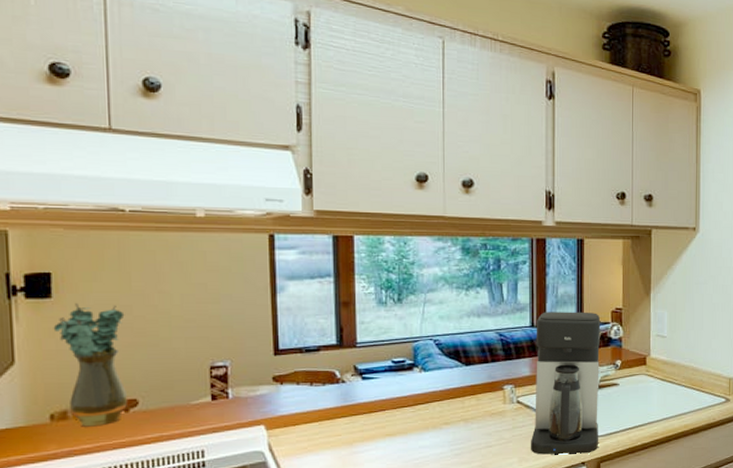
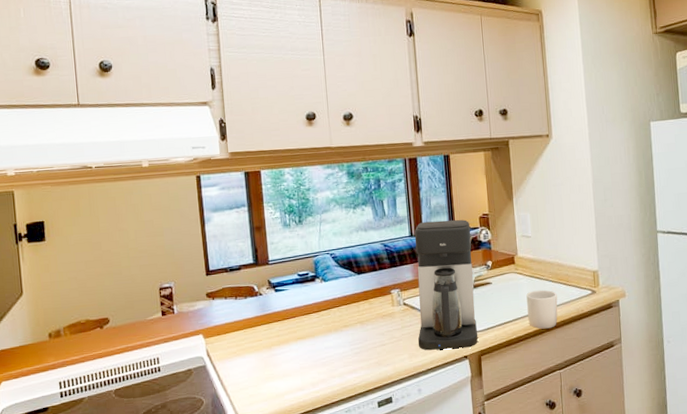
vase: present [53,303,128,427] -> none [47,243,102,342]
mug: none [655,395,689,437] -> present [526,289,558,329]

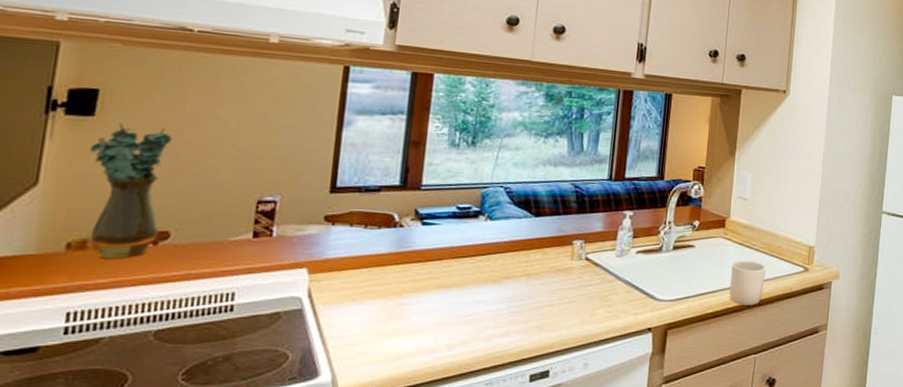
vase: none [47,243,102,342] -> present [89,123,173,259]
coffee maker: present [414,220,478,351] -> none [595,165,682,319]

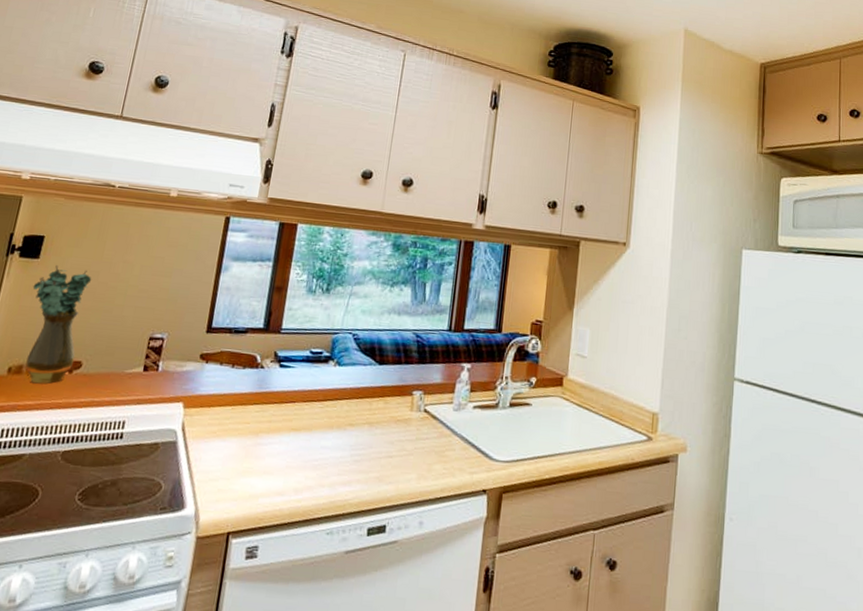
mug: present [729,260,766,305] -> none [566,423,606,475]

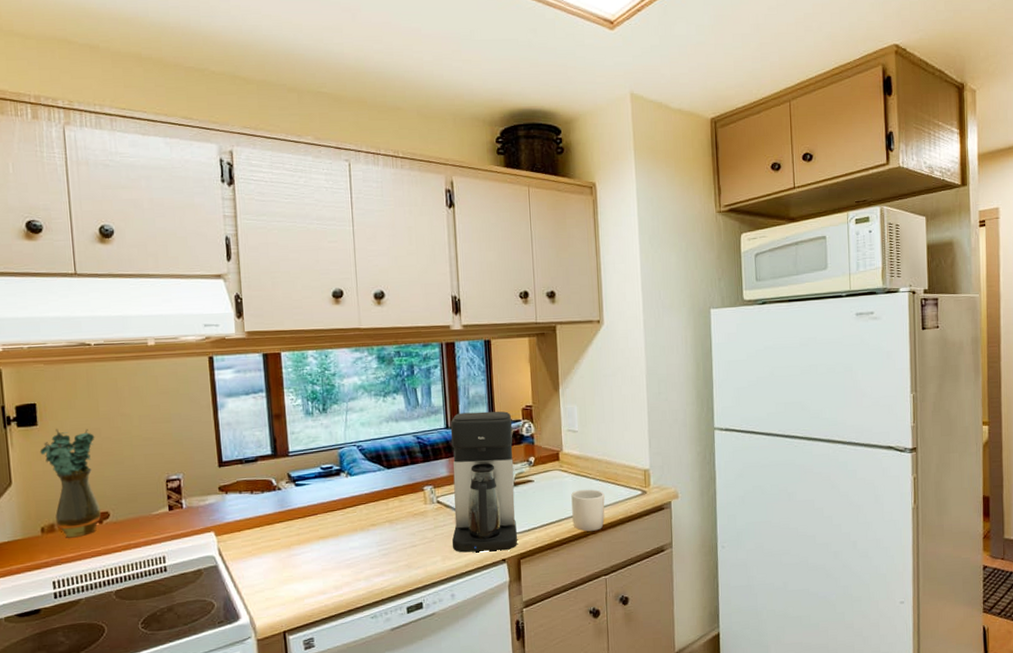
coffee maker: none [431,316,520,480] -> present [450,411,517,553]
mug: none [566,423,606,475] -> present [571,489,605,532]

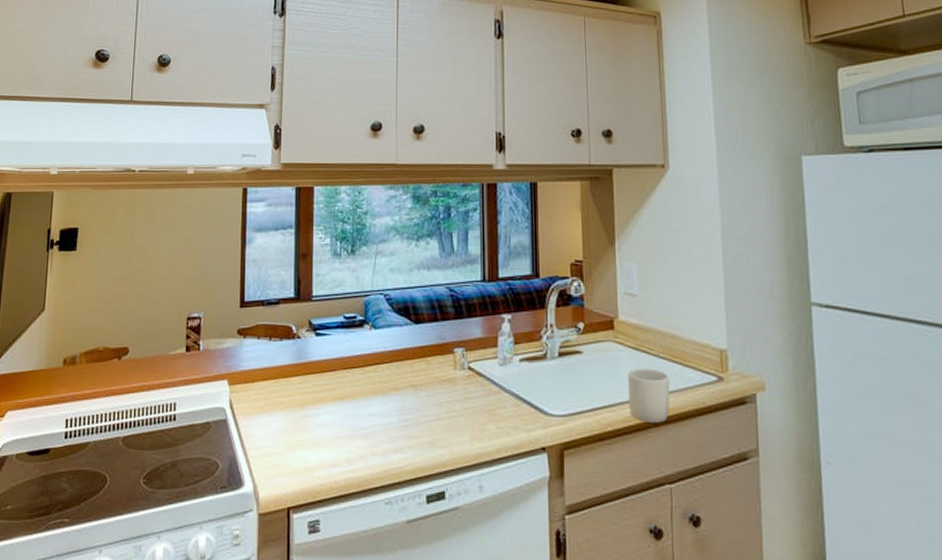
vase: present [40,428,102,538] -> none [74,255,127,373]
coffee maker: present [450,411,517,553] -> none [484,264,561,437]

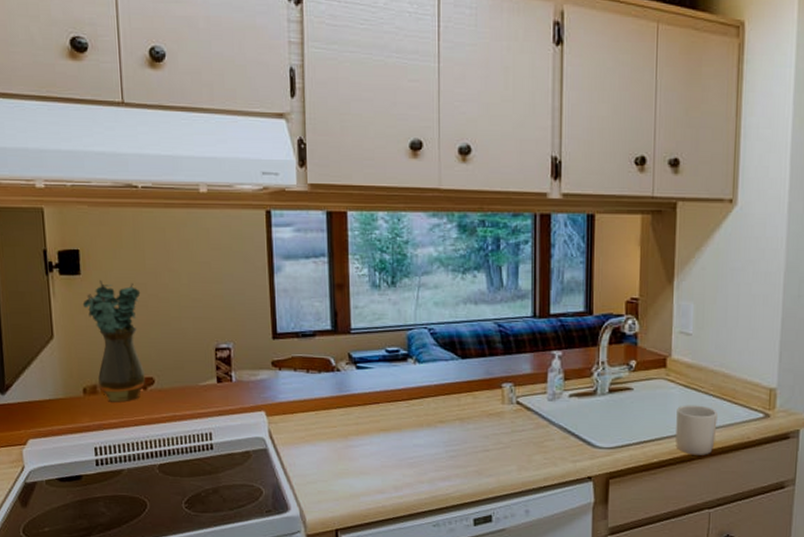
vase: none [74,255,127,373] -> present [82,280,146,403]

